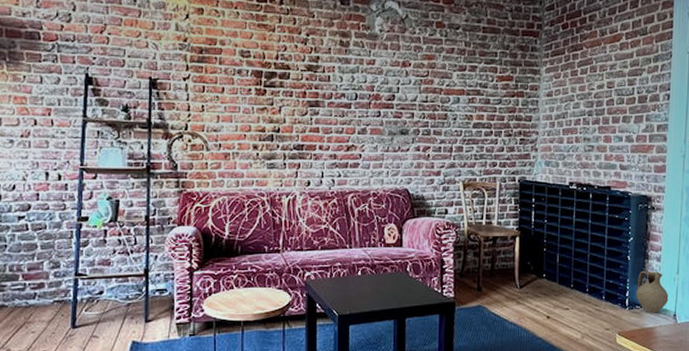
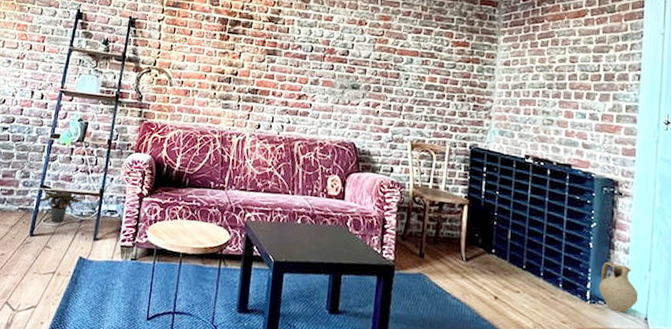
potted plant: none [74,276,129,311] -> present [38,190,85,223]

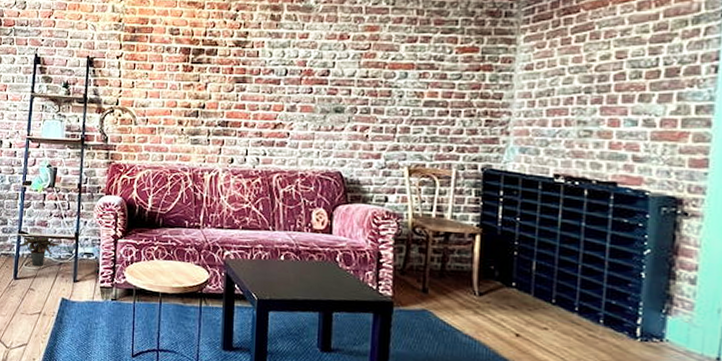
ceramic jug: present [598,261,639,313] -> none [652,293,709,352]

